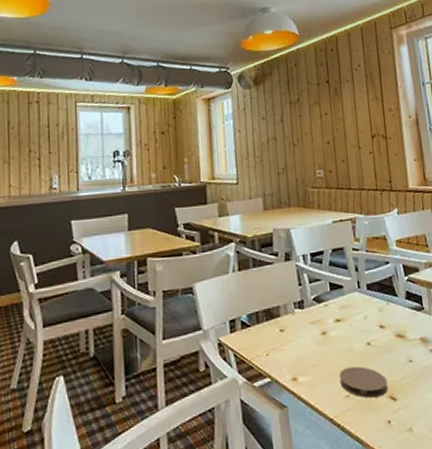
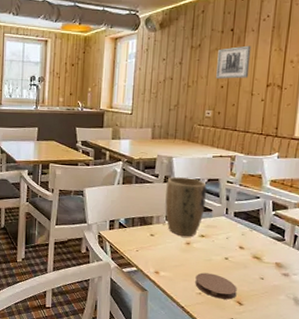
plant pot: none [288,251,335,326] -> present [165,177,207,237]
wall art: none [317,96,353,134] -> present [216,45,252,79]

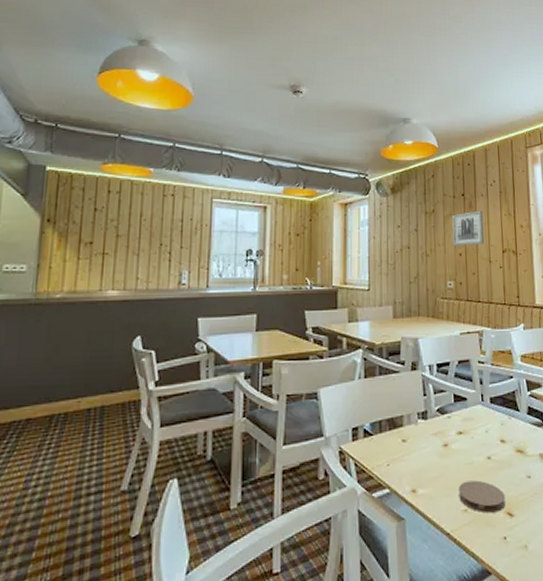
plant pot: present [165,177,207,237] -> none [414,362,459,437]

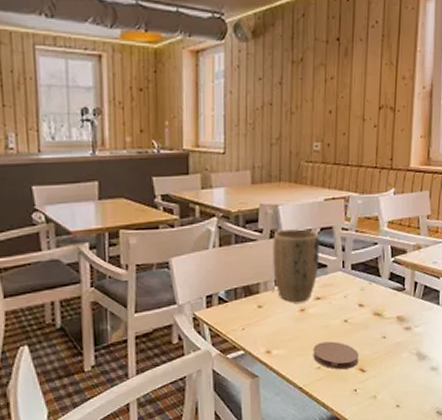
plant pot: none [414,362,459,437] -> present [273,229,319,303]
wall art: present [452,210,485,246] -> none [323,59,360,102]

